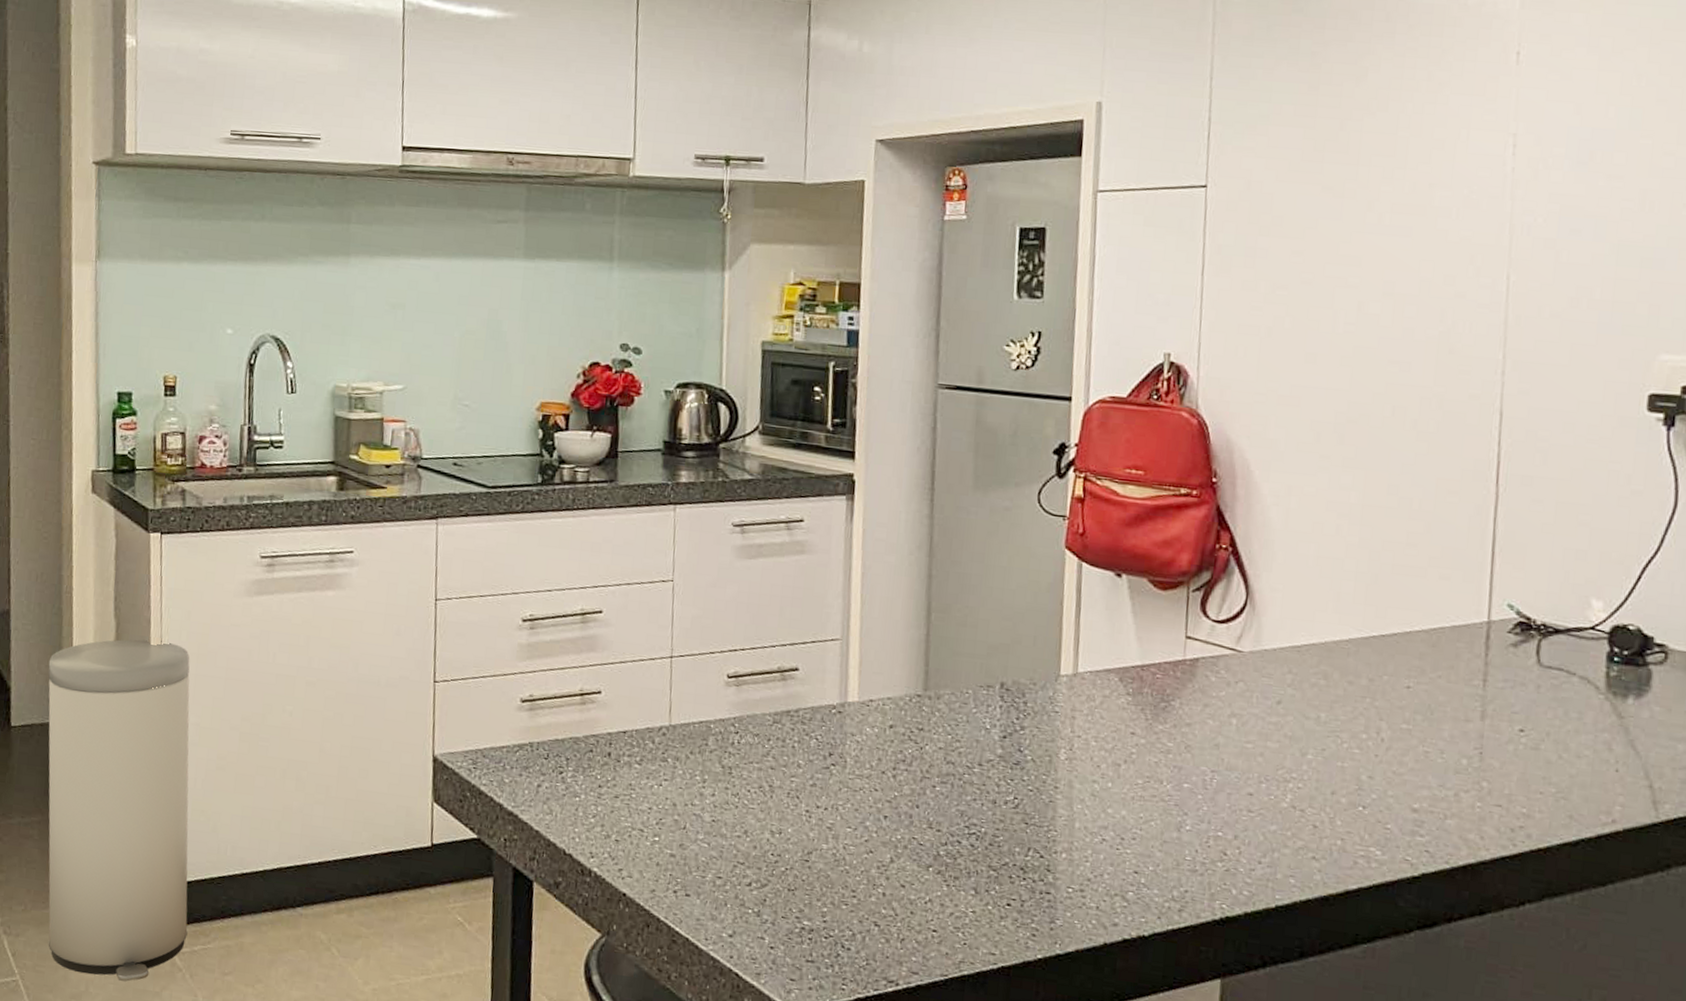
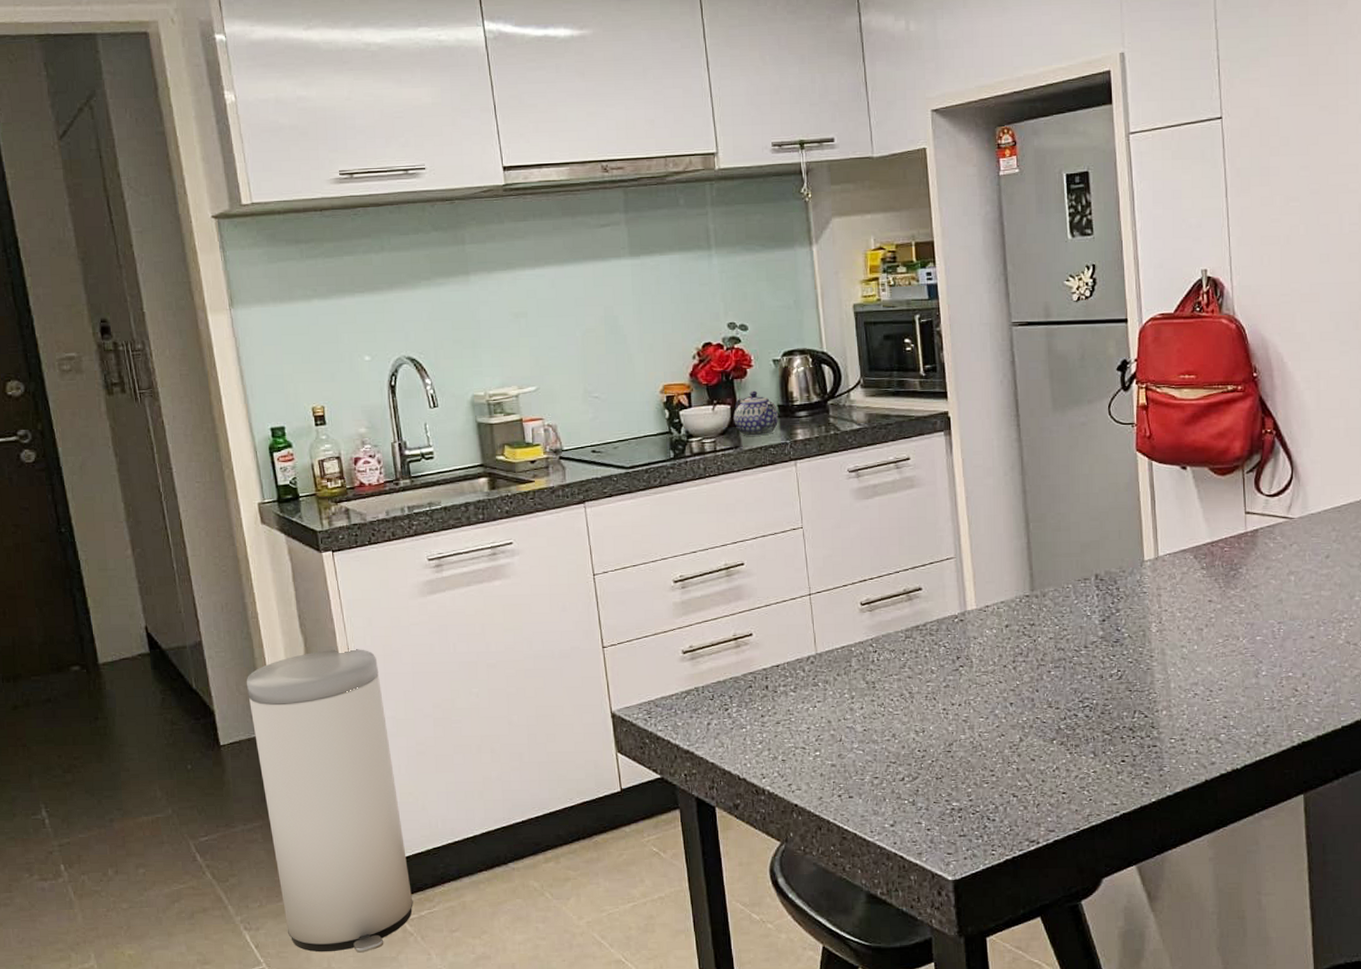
teapot: none [612,421,663,473] -> present [733,390,779,436]

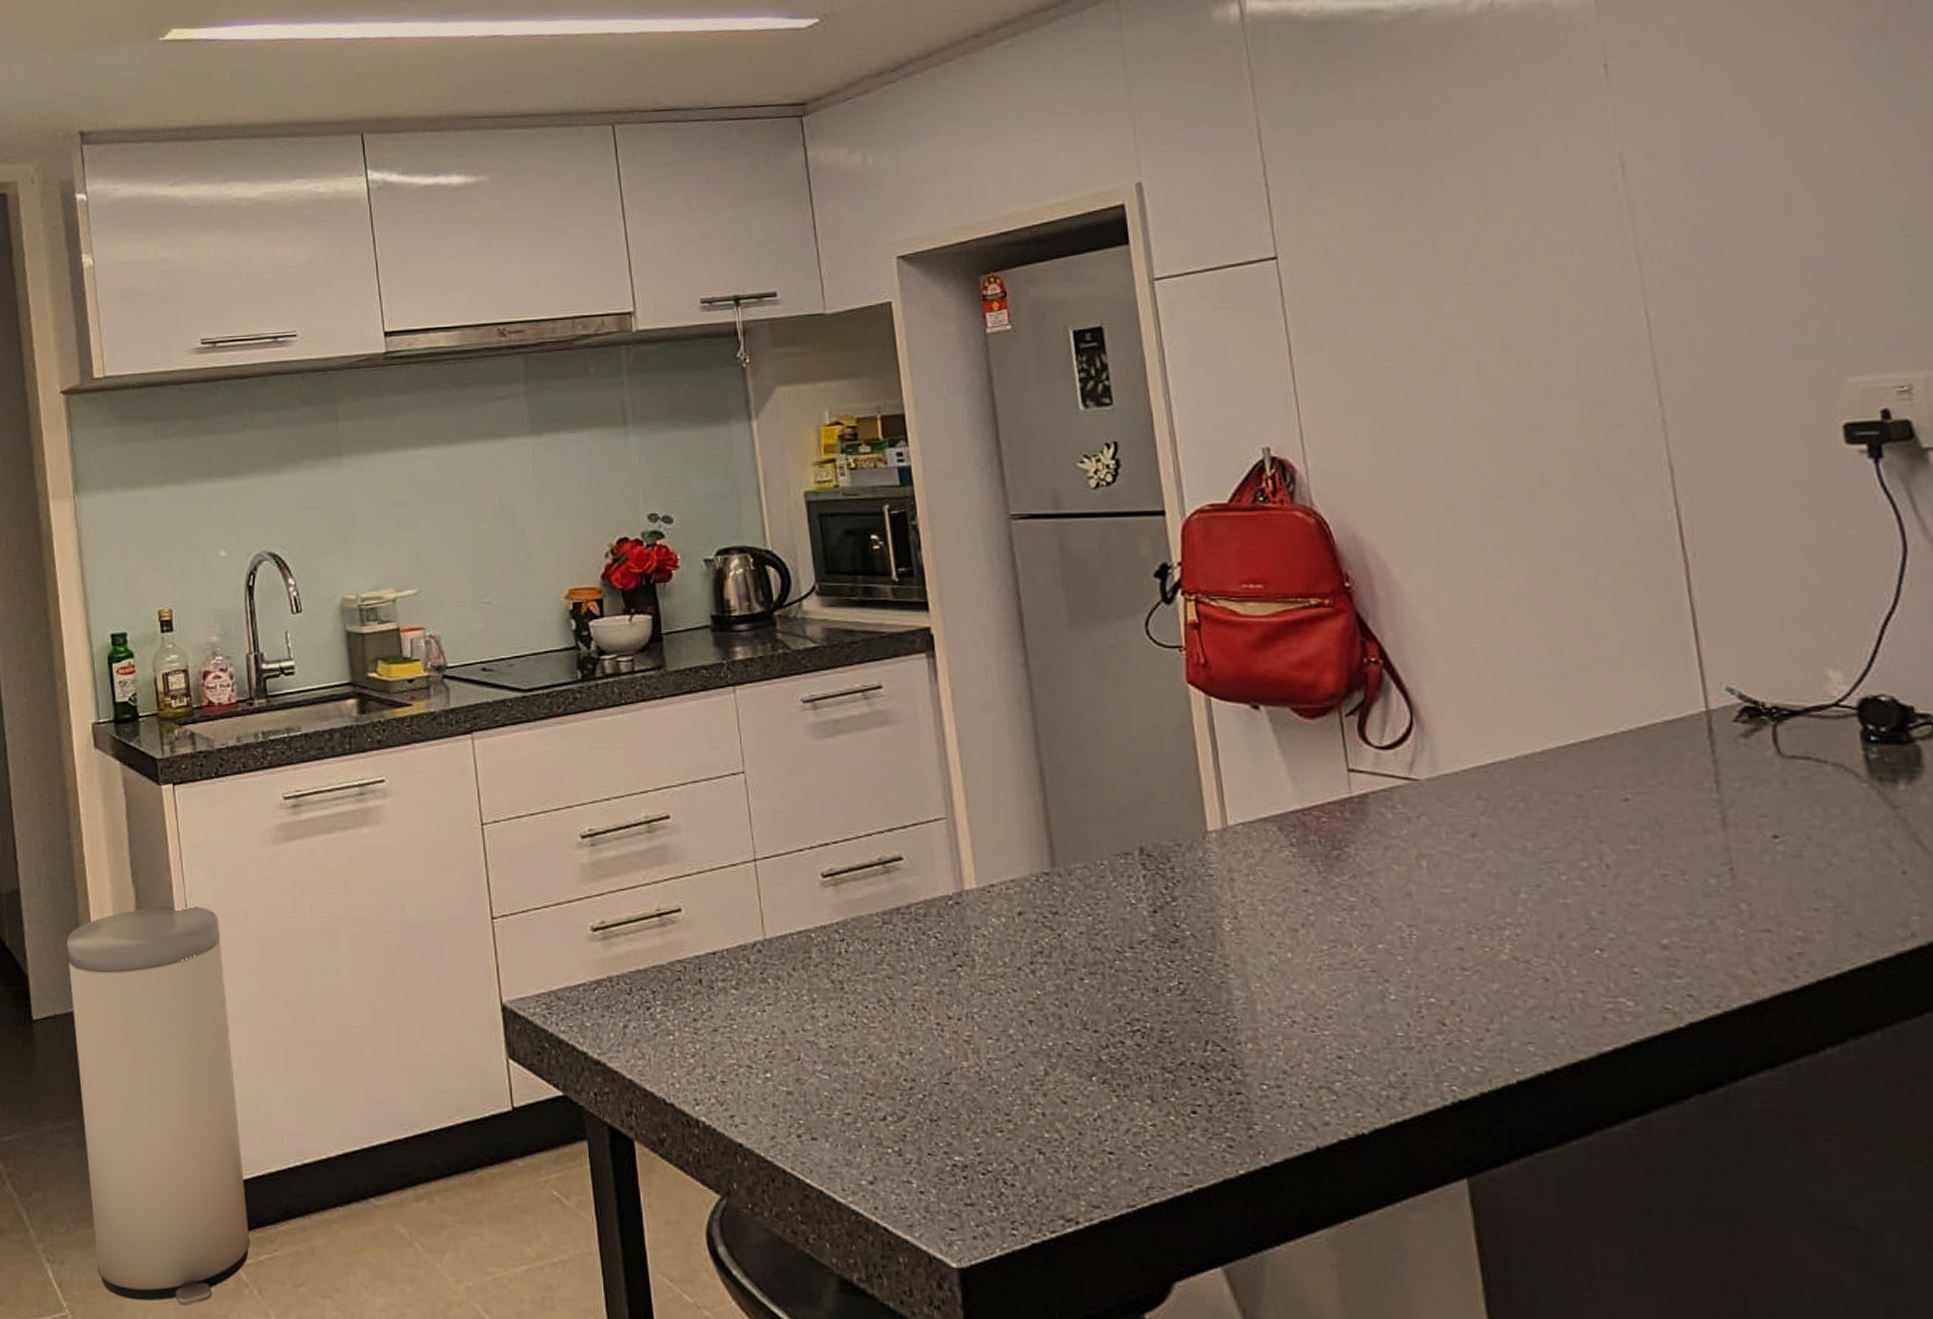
teapot: present [733,390,779,436] -> none [655,597,713,654]

